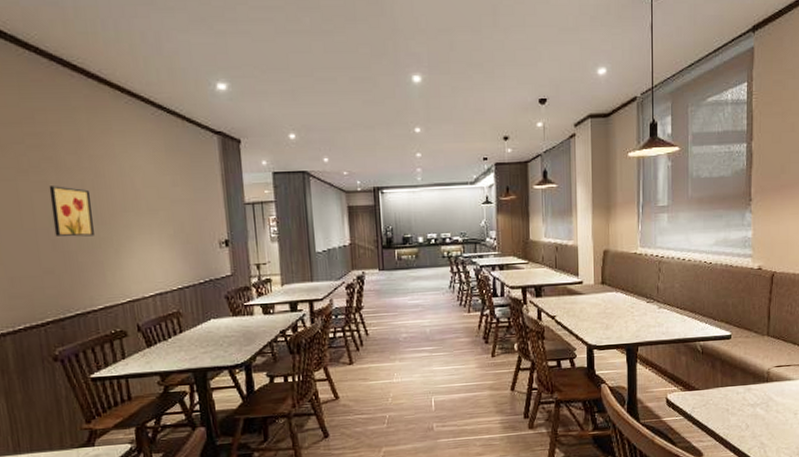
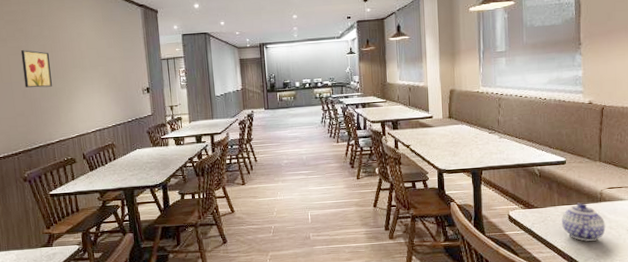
teapot: none [724,383,772,428] -> present [561,202,606,241]

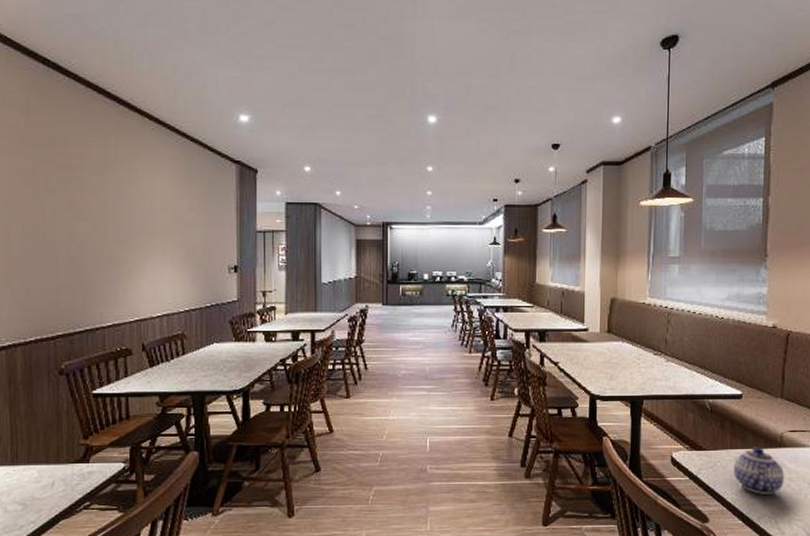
wall art: present [20,50,53,88] -> none [73,205,112,255]

